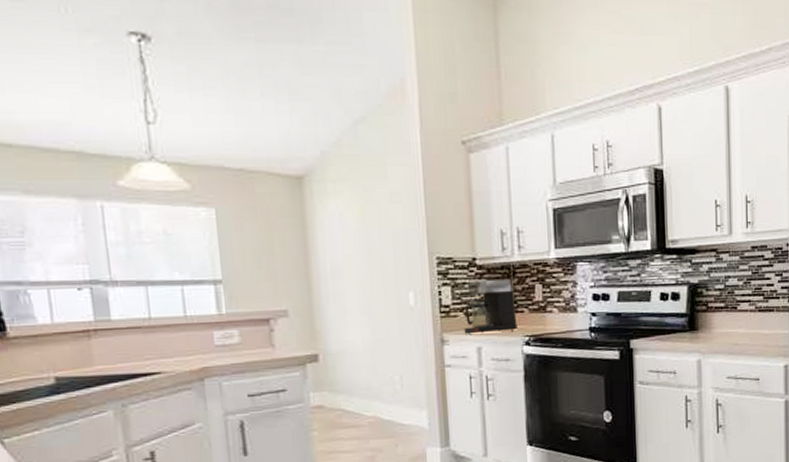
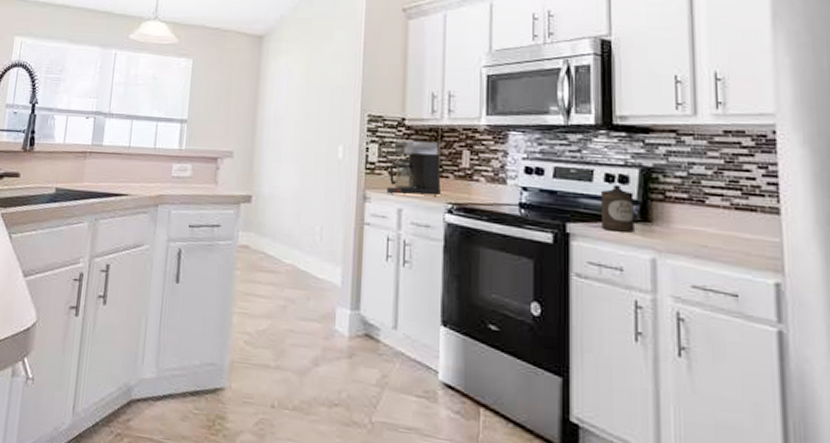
canister: none [657,302,684,342] -> present [600,184,634,233]

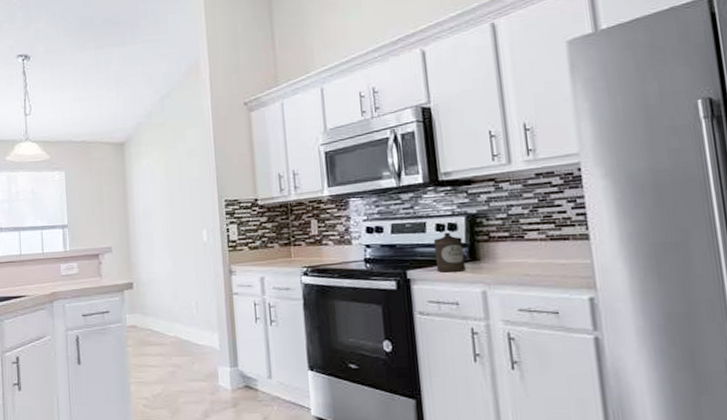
coffee maker: present [386,140,441,196] -> none [248,215,296,266]

